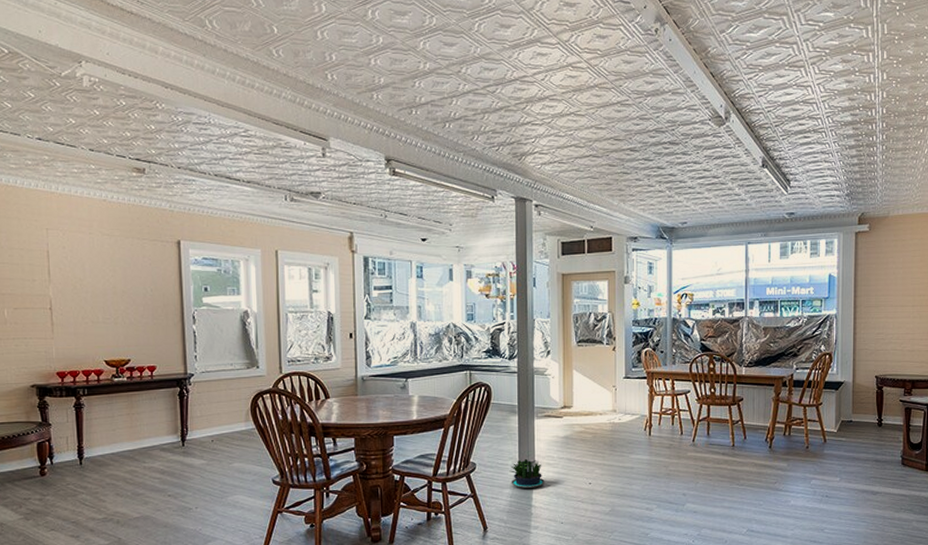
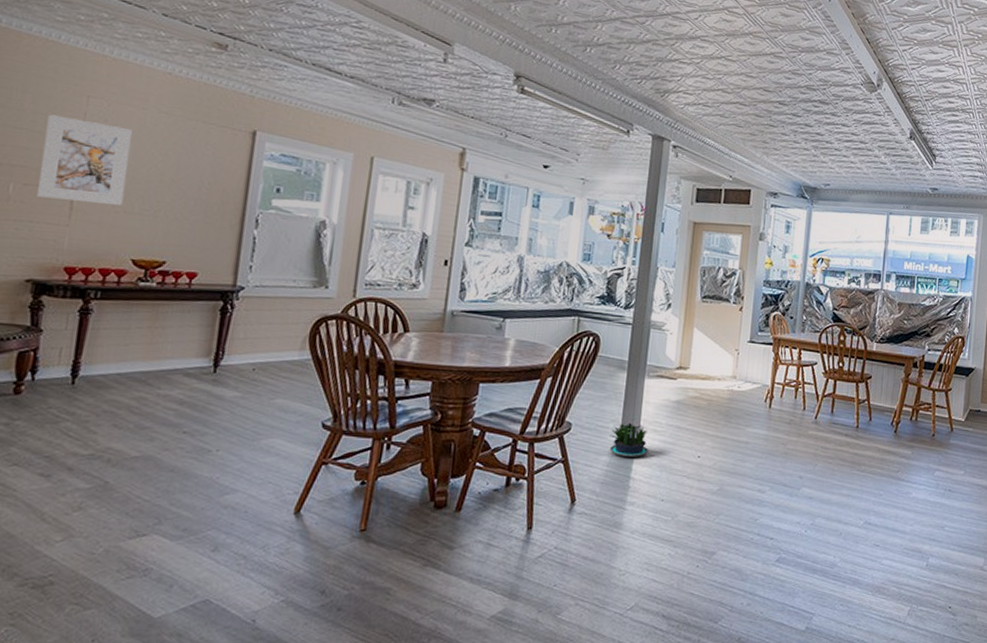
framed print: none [21,248,89,318] -> present [37,114,132,206]

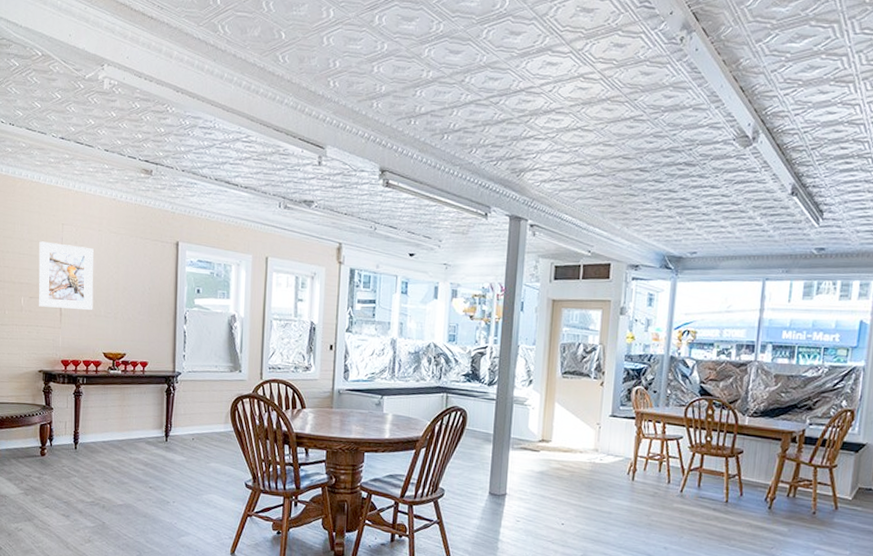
potted plant: present [609,423,648,457] -> none [478,491,515,522]

